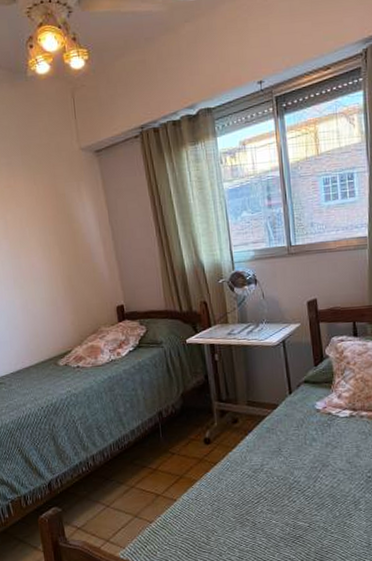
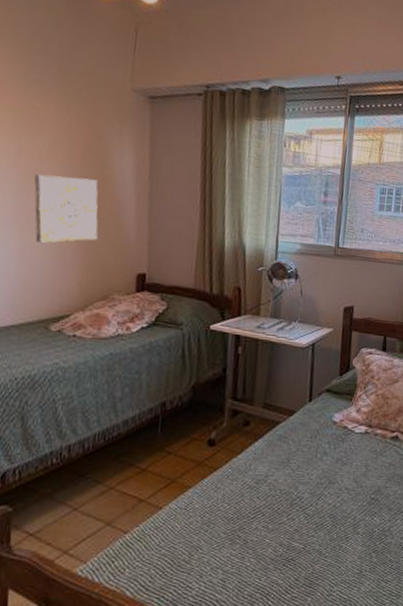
wall art: none [21,234,79,296] -> present [34,174,99,243]

